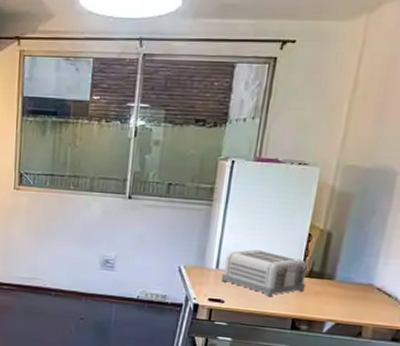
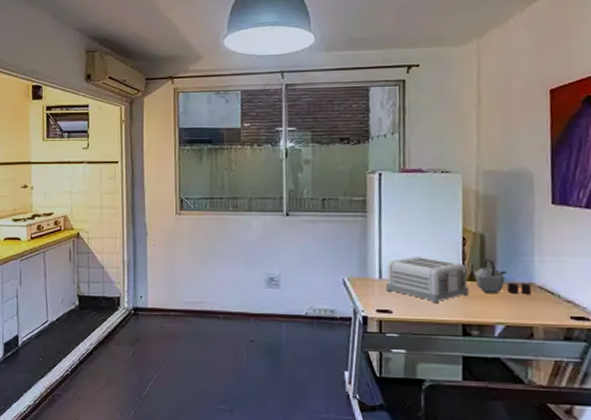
kettle: none [313,256,370,296] -> present [474,258,531,295]

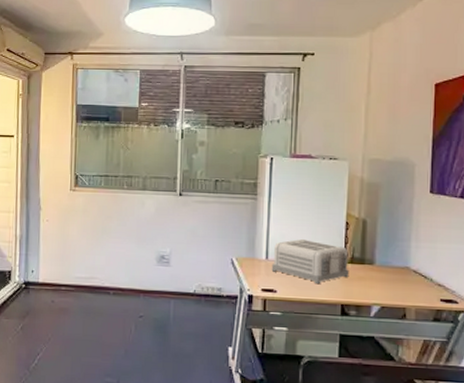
kettle: present [474,258,531,295] -> none [355,242,406,278]

